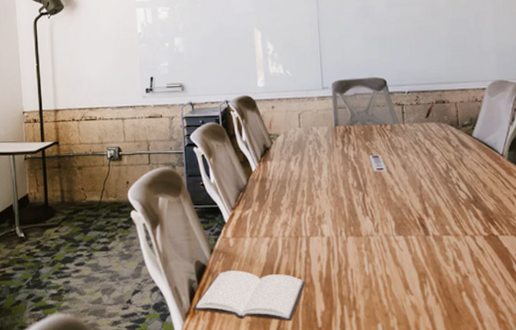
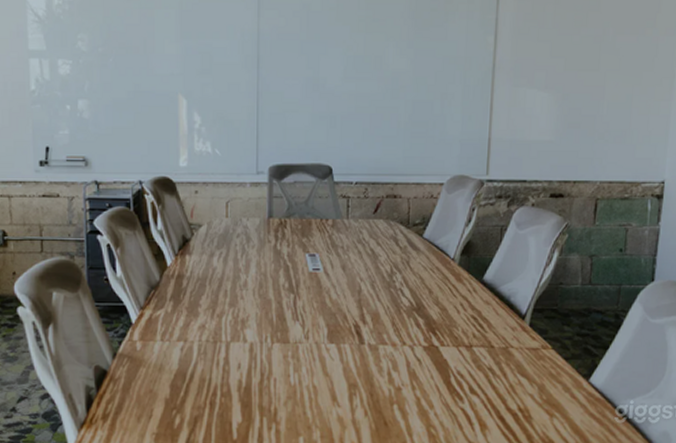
book: present [192,270,306,322] -> none [89,377,222,434]

